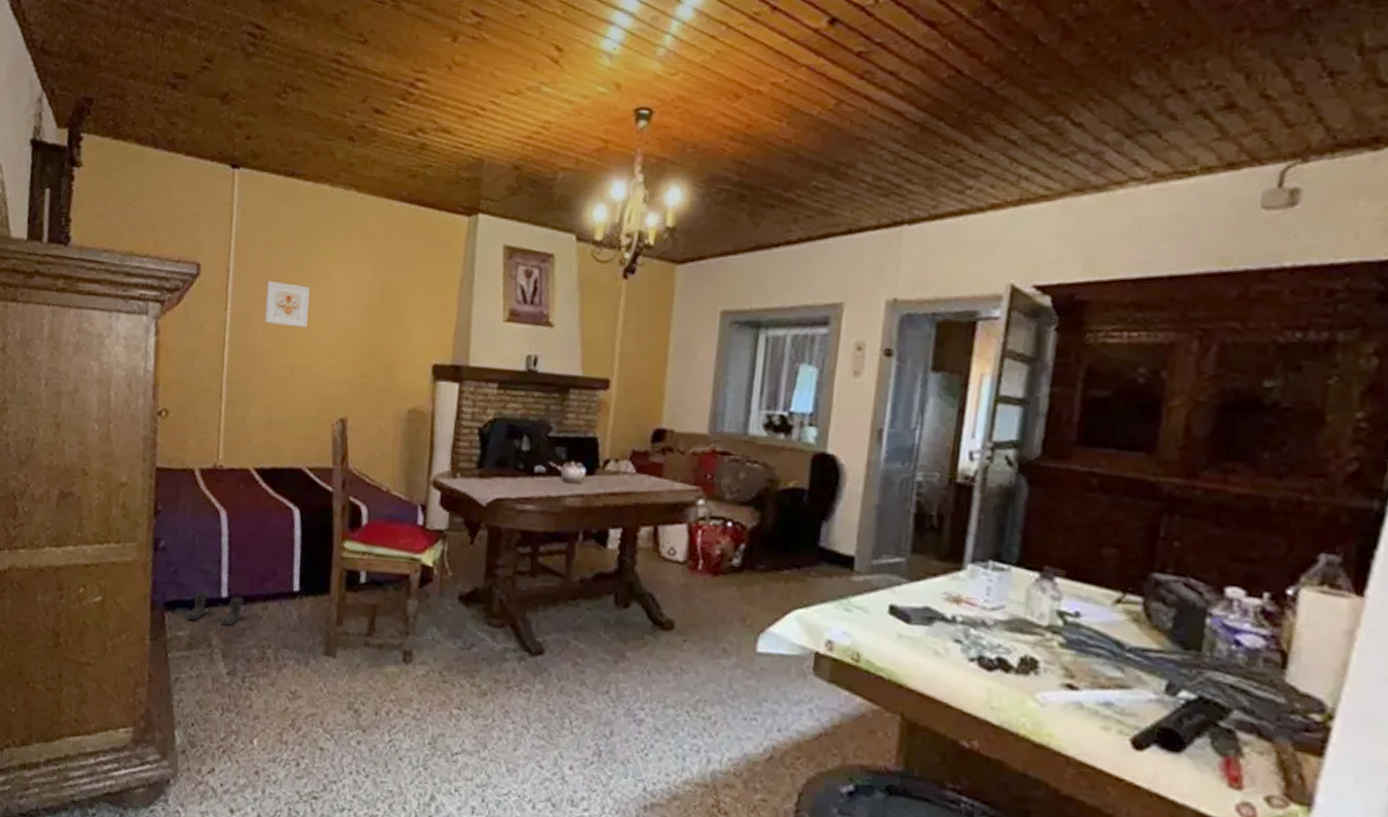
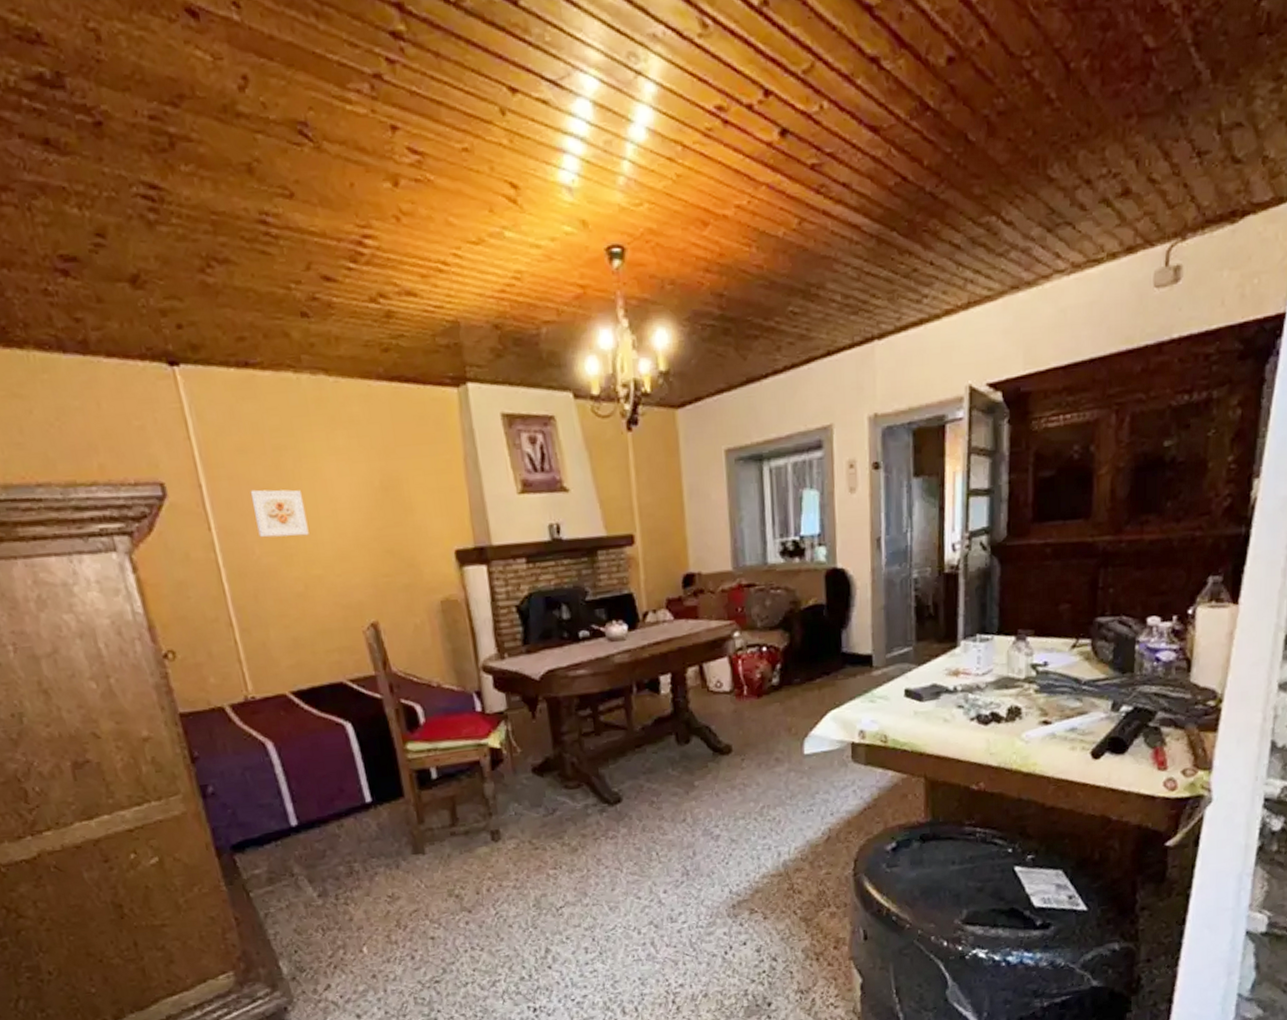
boots: present [187,591,244,627] -> none [259,821,321,857]

